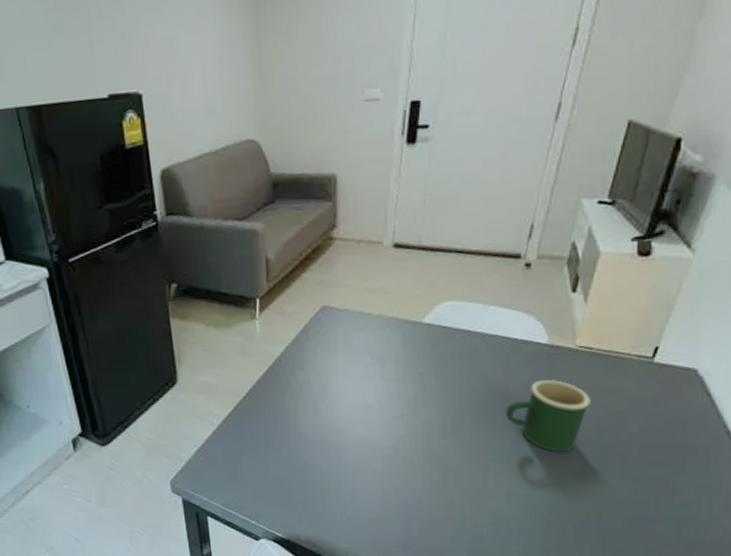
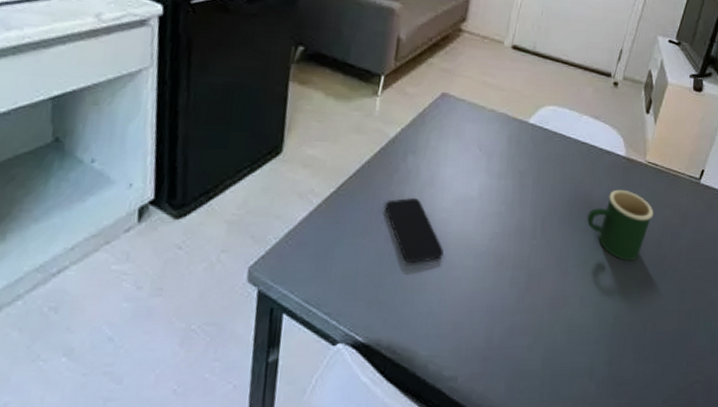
smartphone: none [282,410,348,470] -> present [385,198,444,264]

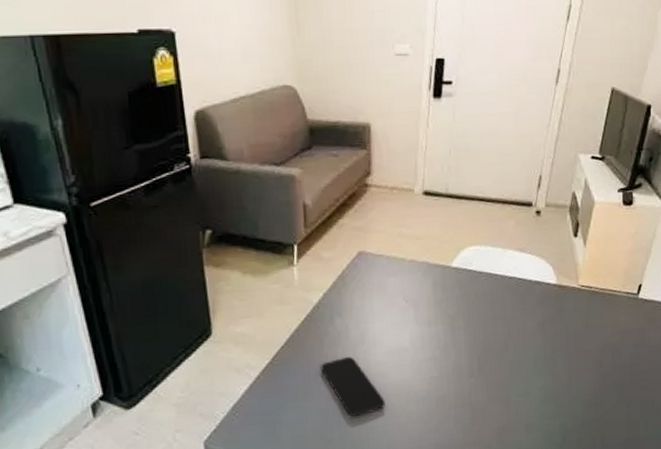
mug: present [587,189,654,261] -> none [524,316,592,384]

